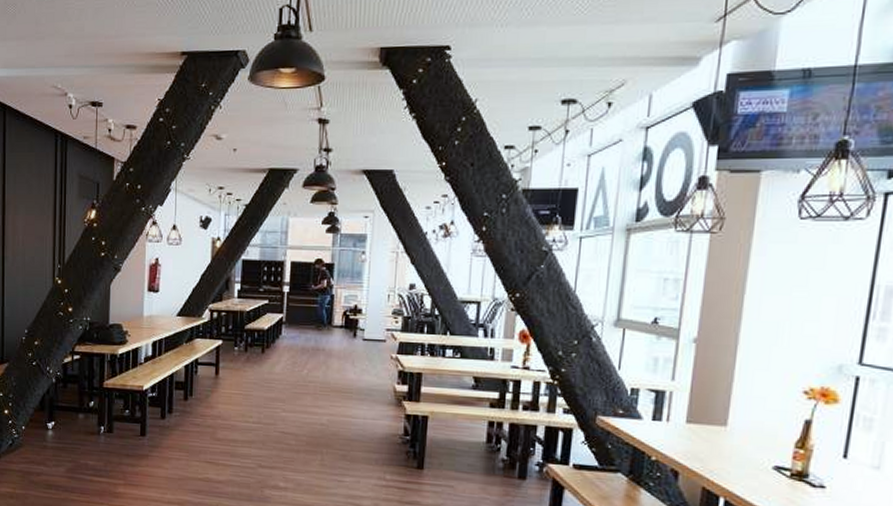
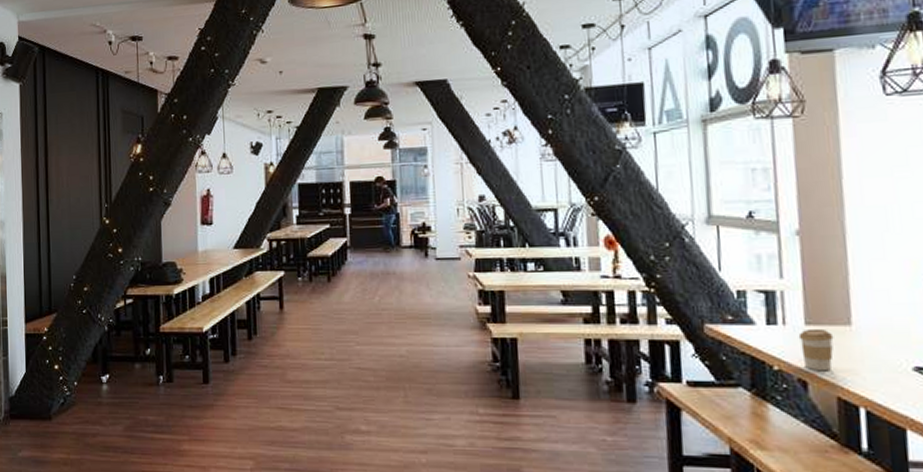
coffee cup: none [678,426,710,465] -> present [798,328,834,372]

